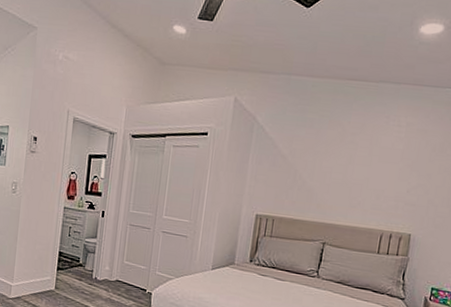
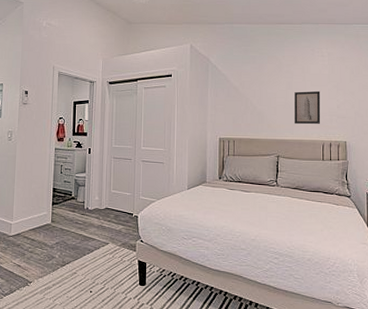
wall art: none [350,167,389,210] -> present [294,90,321,125]

